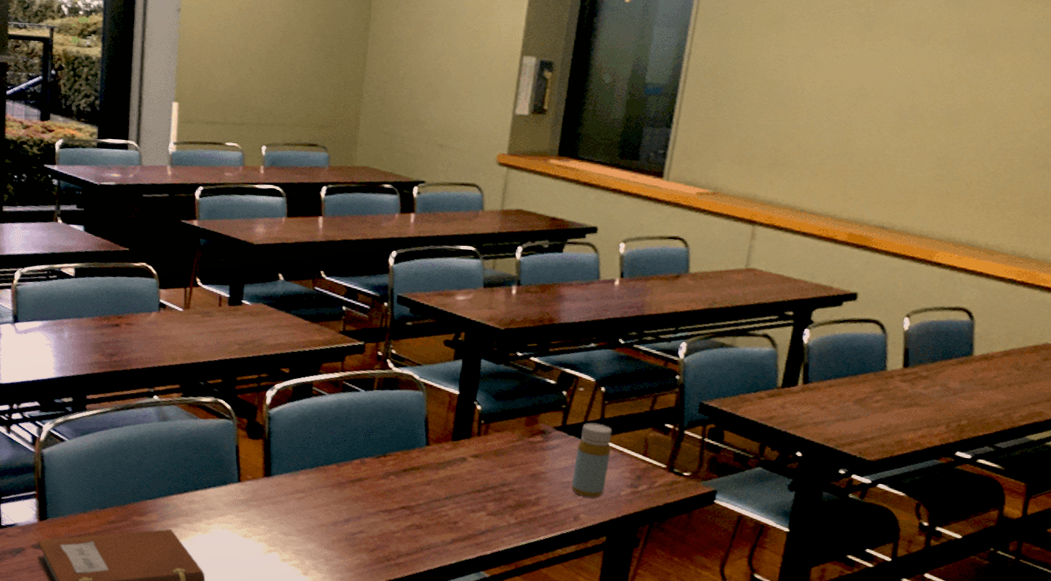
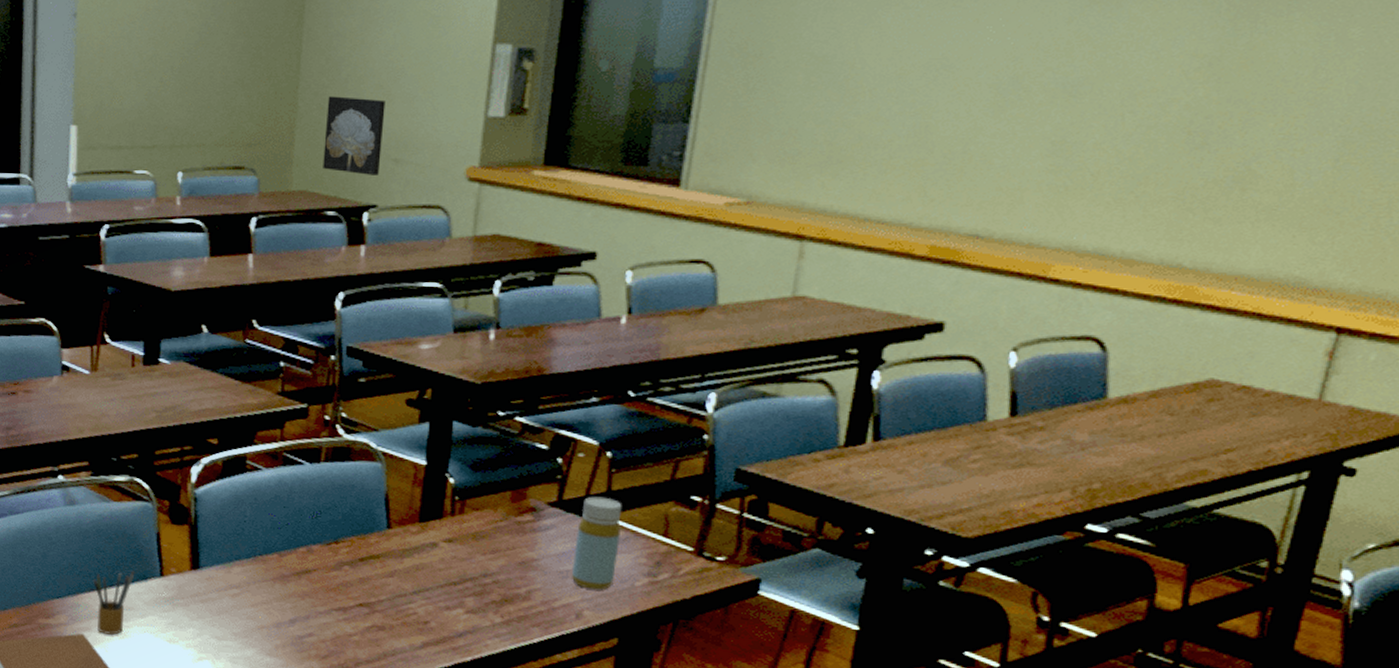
pencil box: none [181,476,217,532] -> present [93,570,135,636]
wall art: none [382,90,434,157] -> present [323,96,386,175]

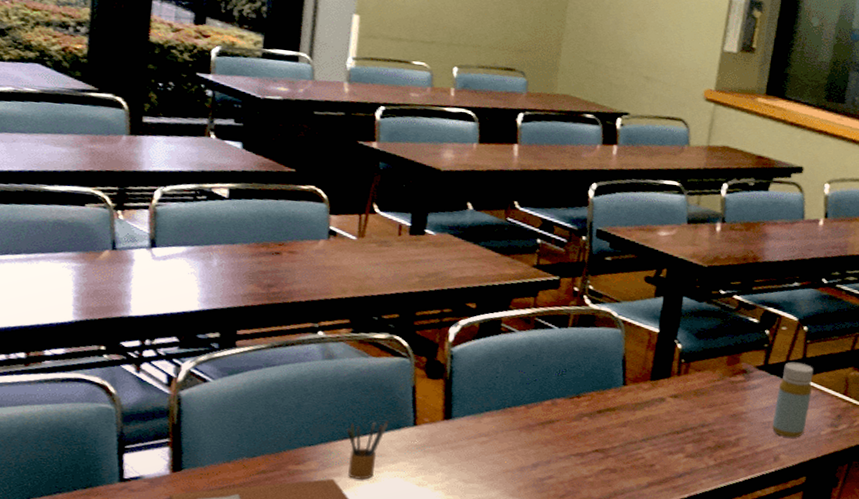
wall art: present [323,96,386,175] -> none [584,18,641,89]

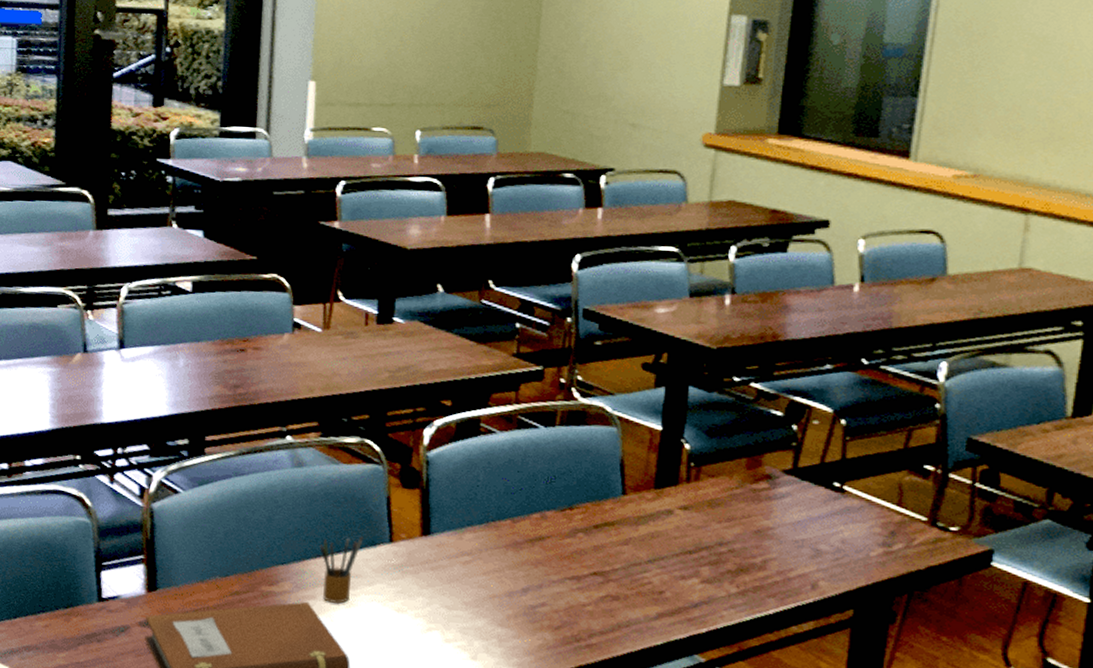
bottle: present [772,362,814,438] -> none [807,464,857,560]

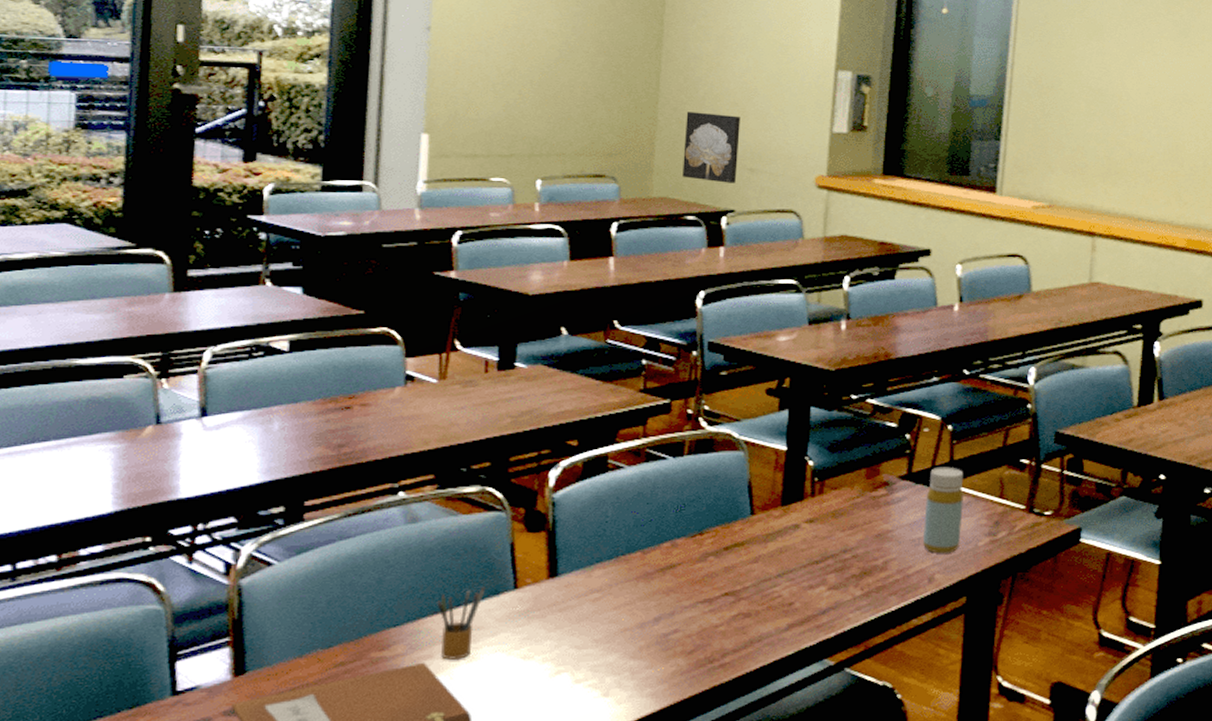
wall art: none [561,60,624,139] -> present [682,112,741,183]
bottle: none [807,464,857,560] -> present [923,467,964,554]

